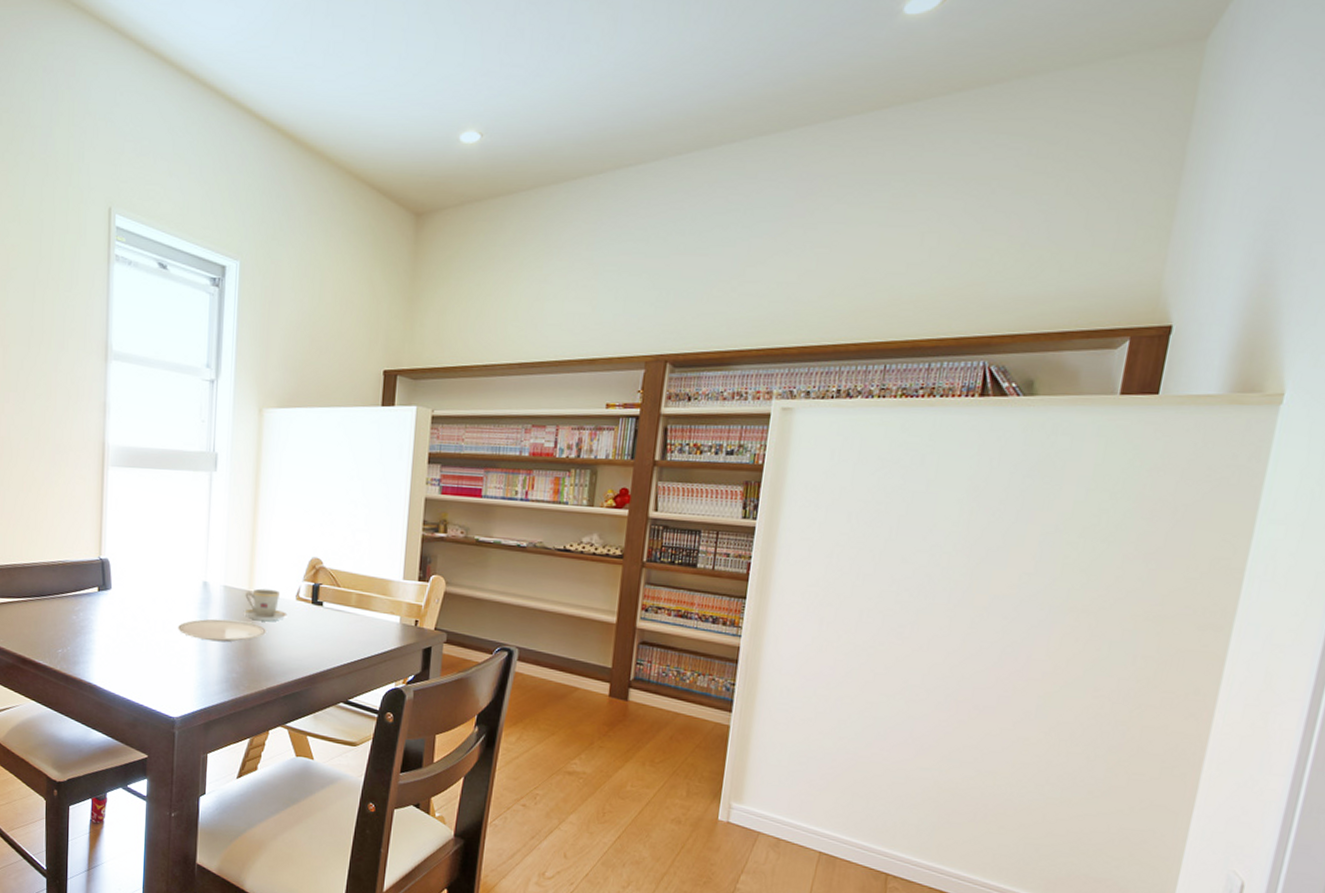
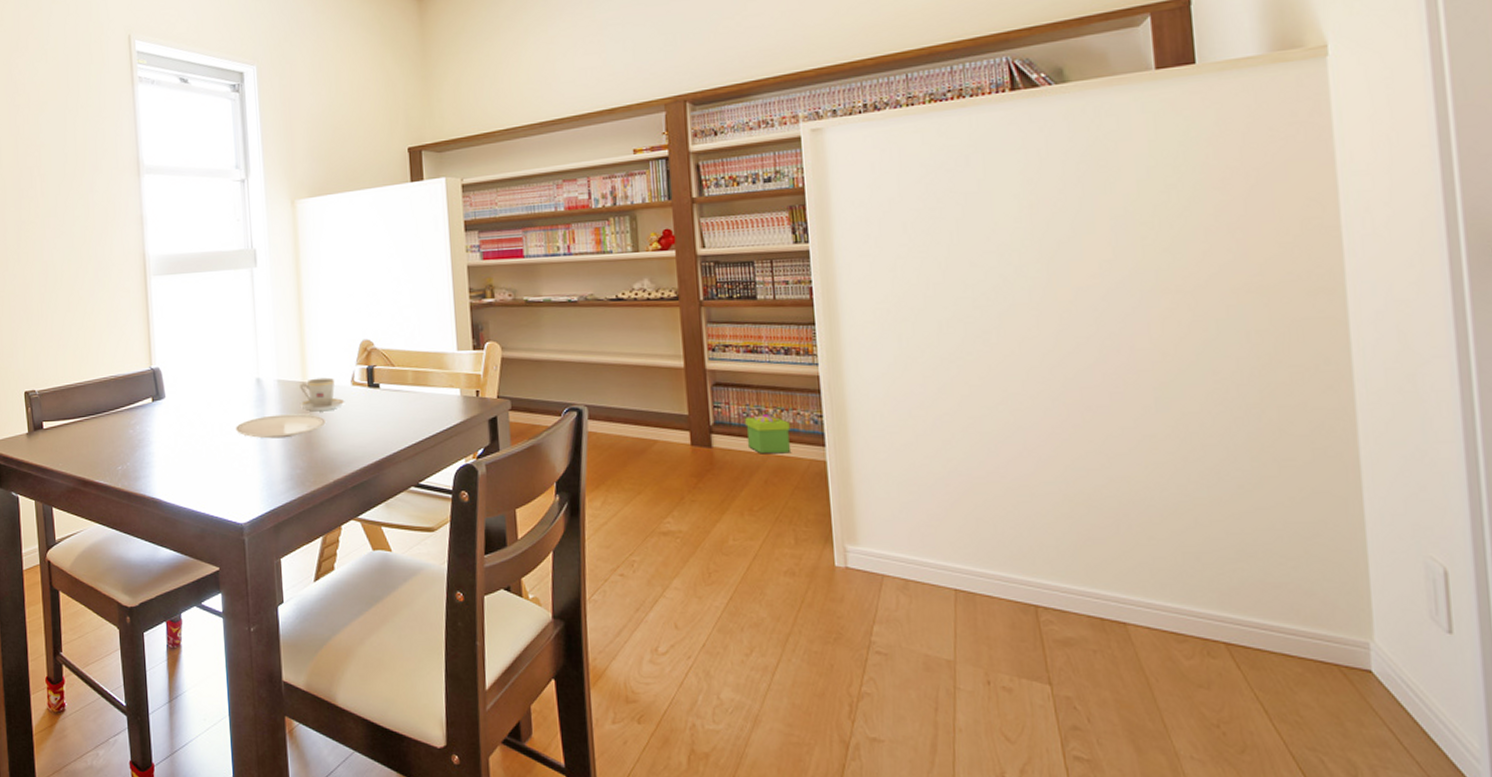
decorative box: none [662,676,704,715] -> present [745,414,790,454]

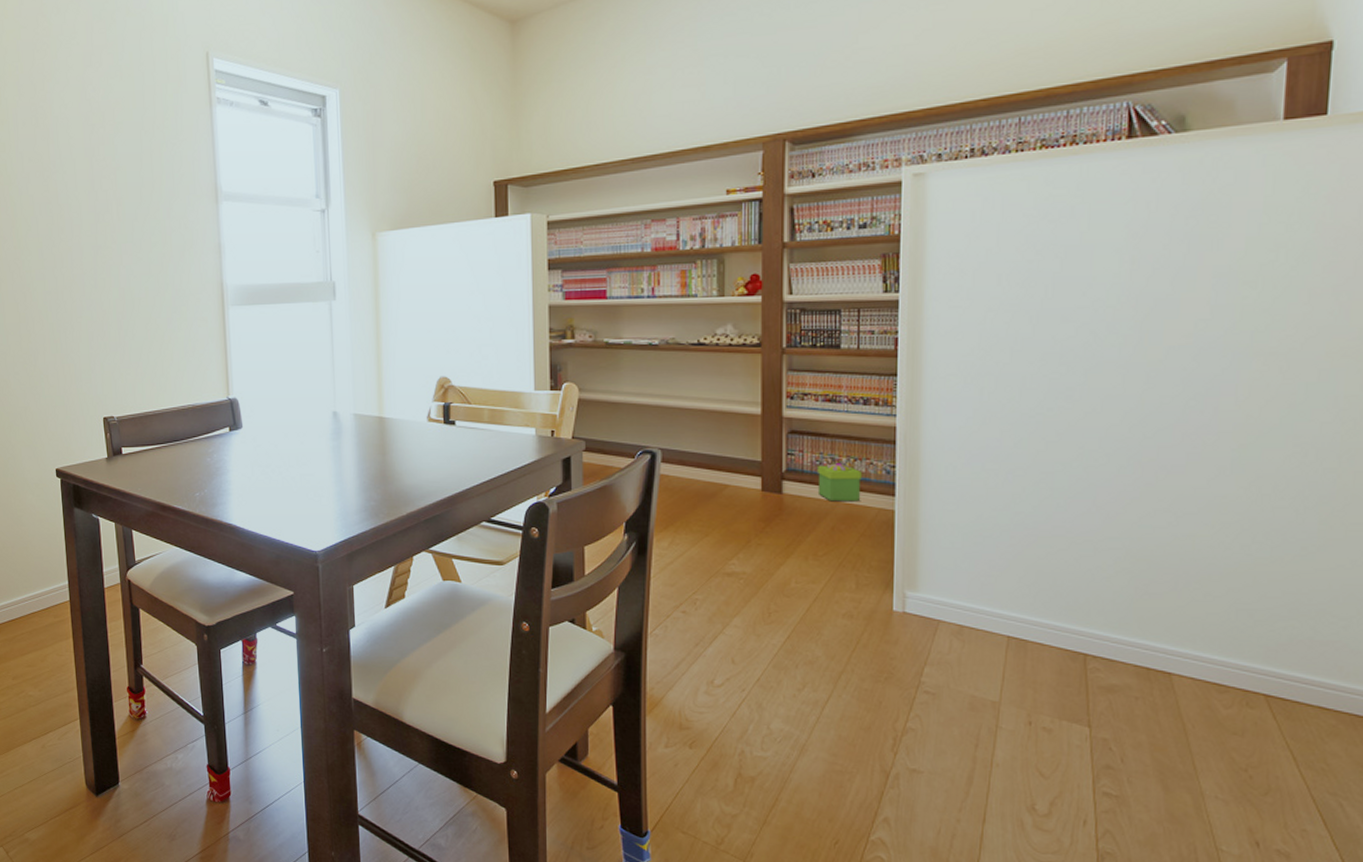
plate: present [236,414,326,439] -> none [312,448,401,471]
teacup: present [299,377,345,412] -> none [375,413,421,446]

